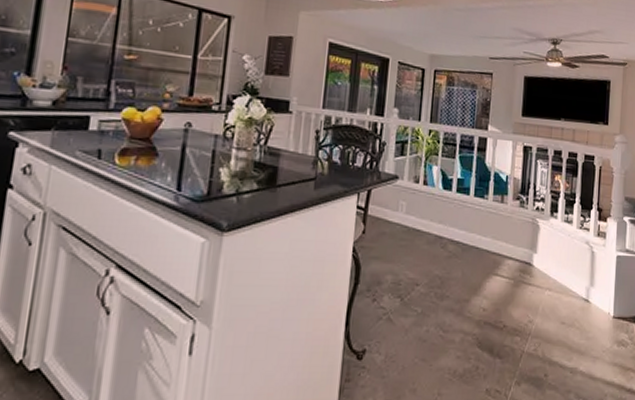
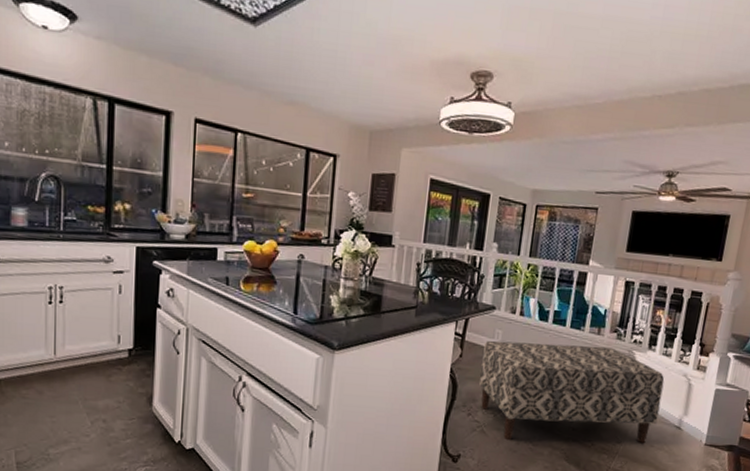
bench: none [383,213,569,328] -> present [478,340,665,444]

